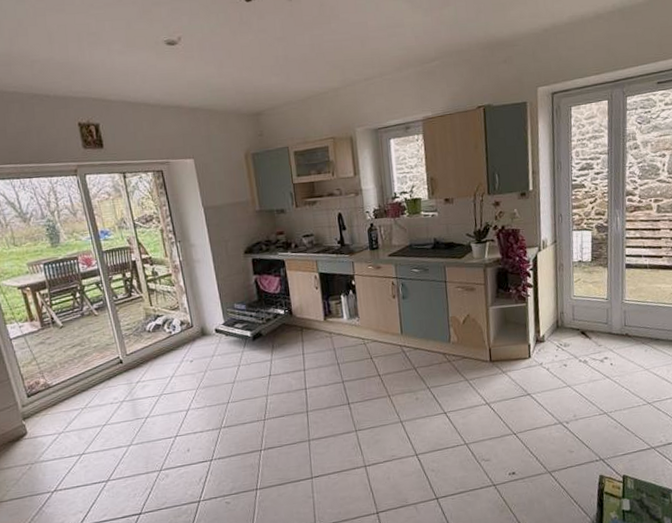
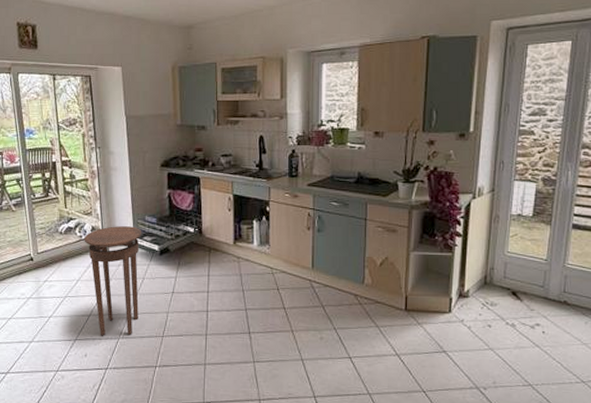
stool: none [174,315,238,429] -> present [84,226,142,336]

